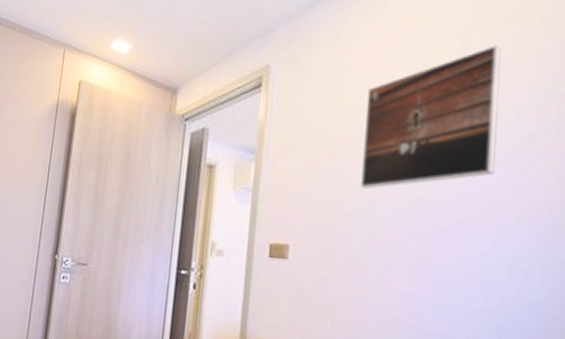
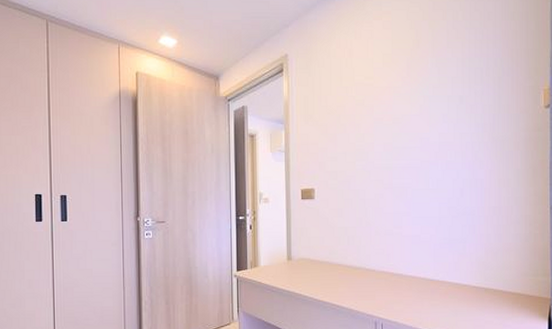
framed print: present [360,45,501,189] -> none [357,36,441,144]

